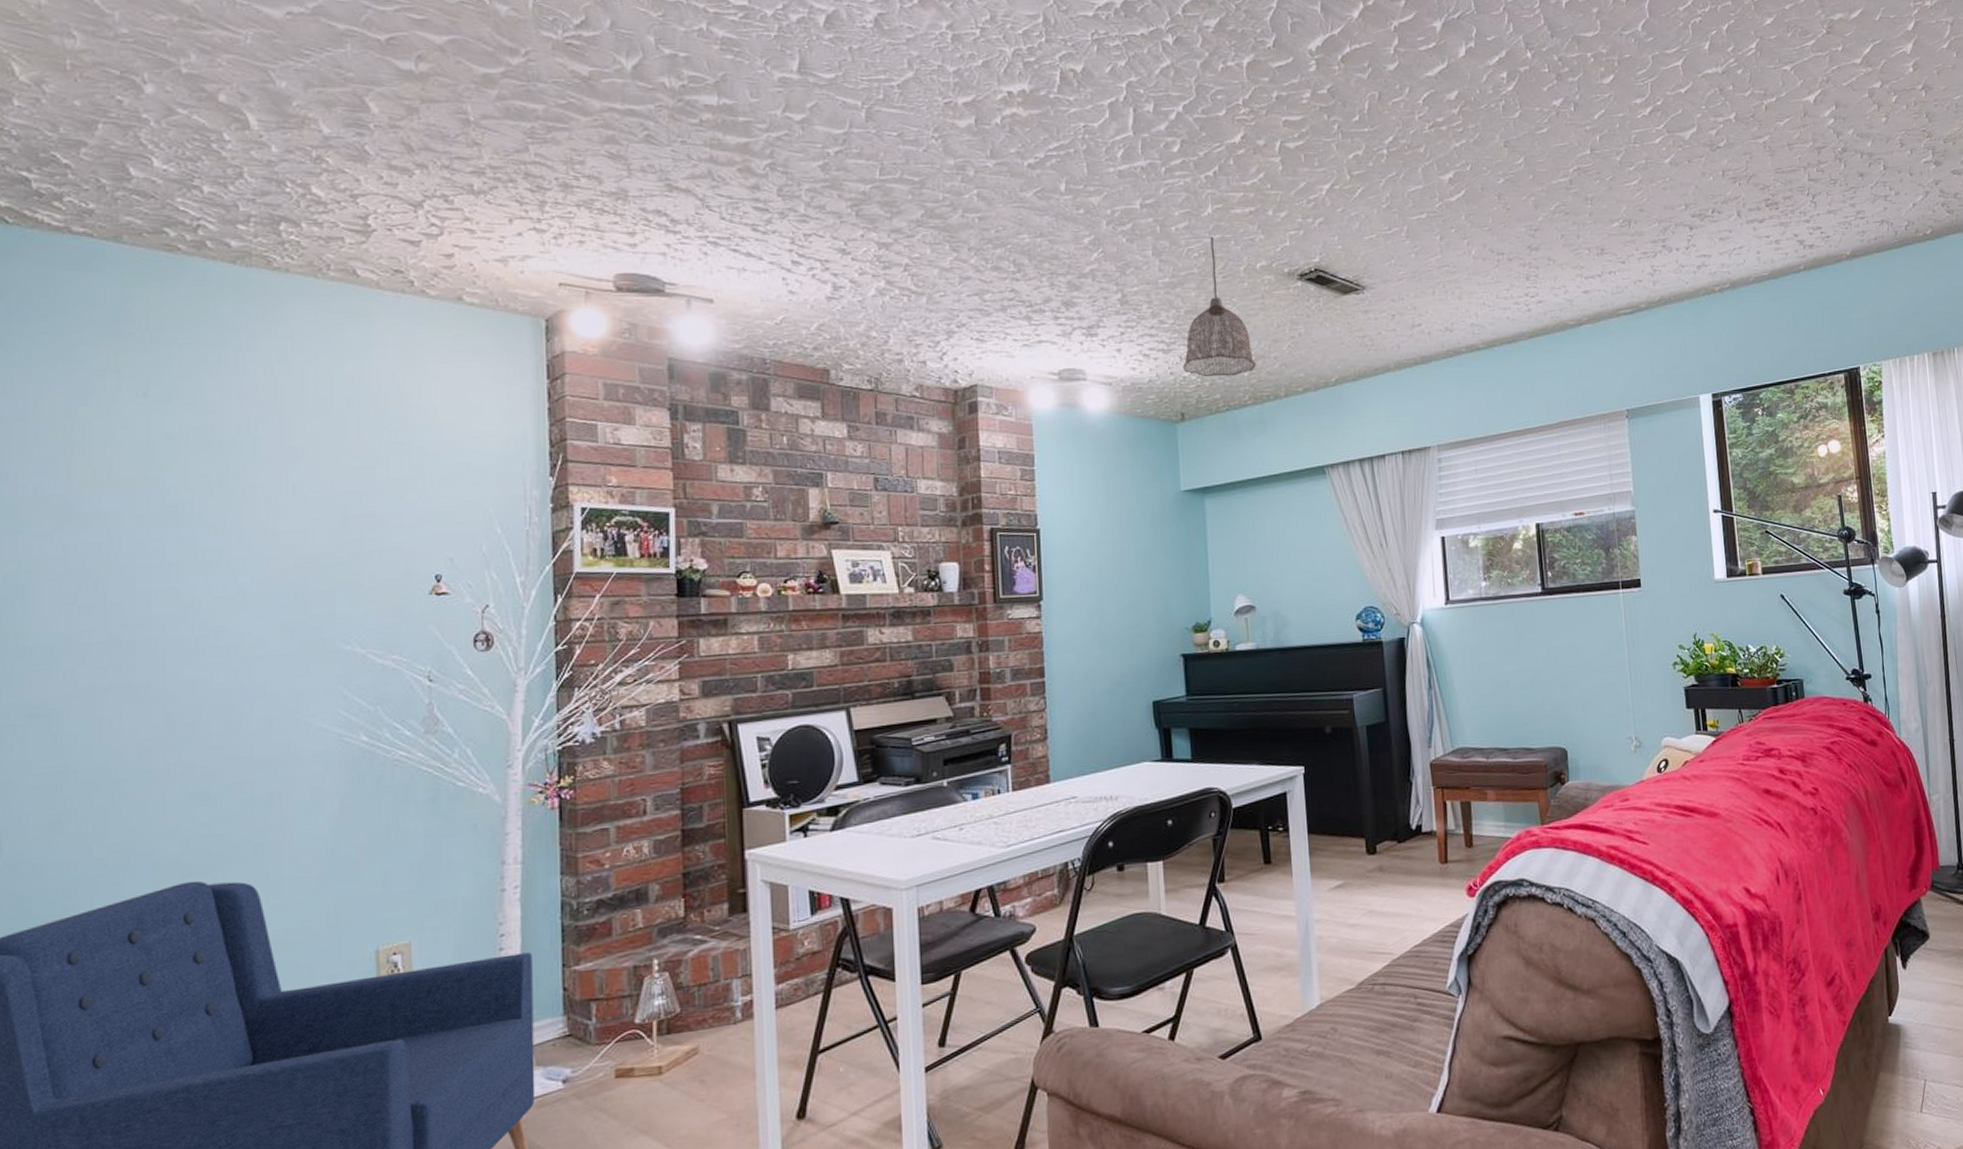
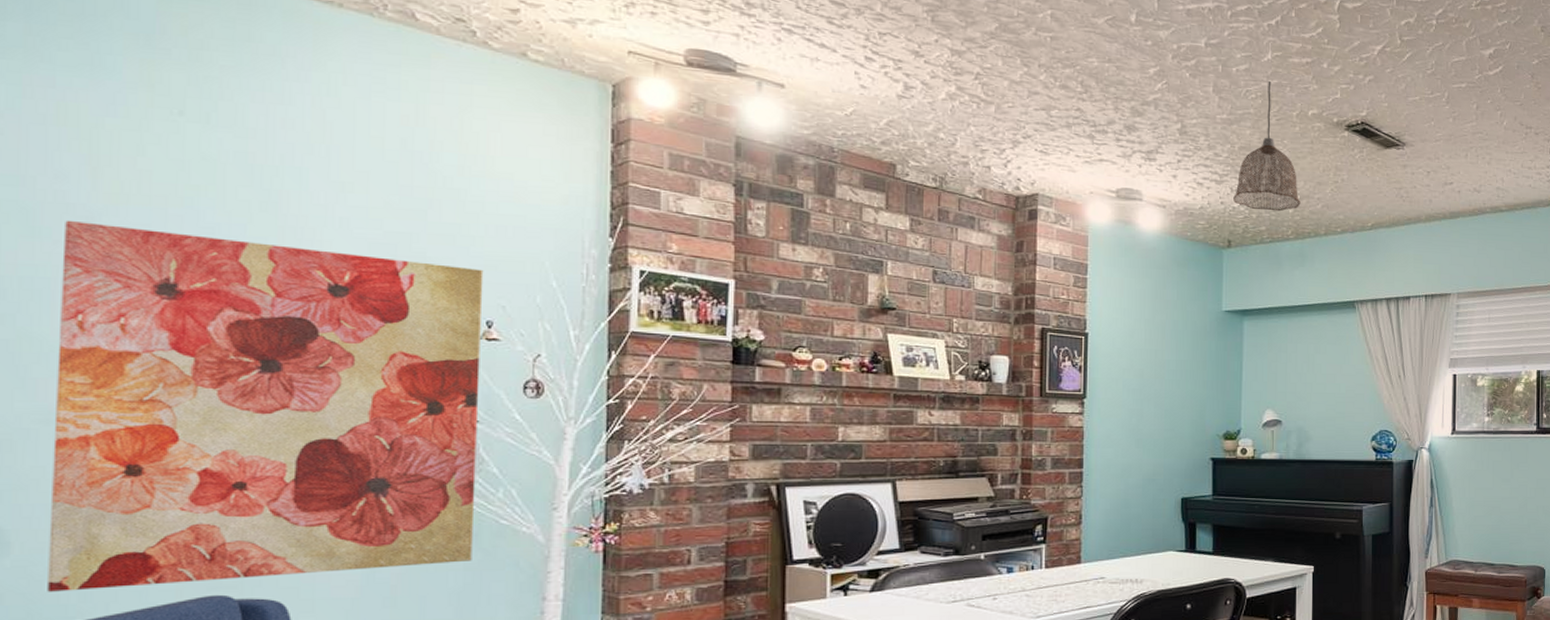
wall art: none [36,512,432,890] -> present [47,220,484,592]

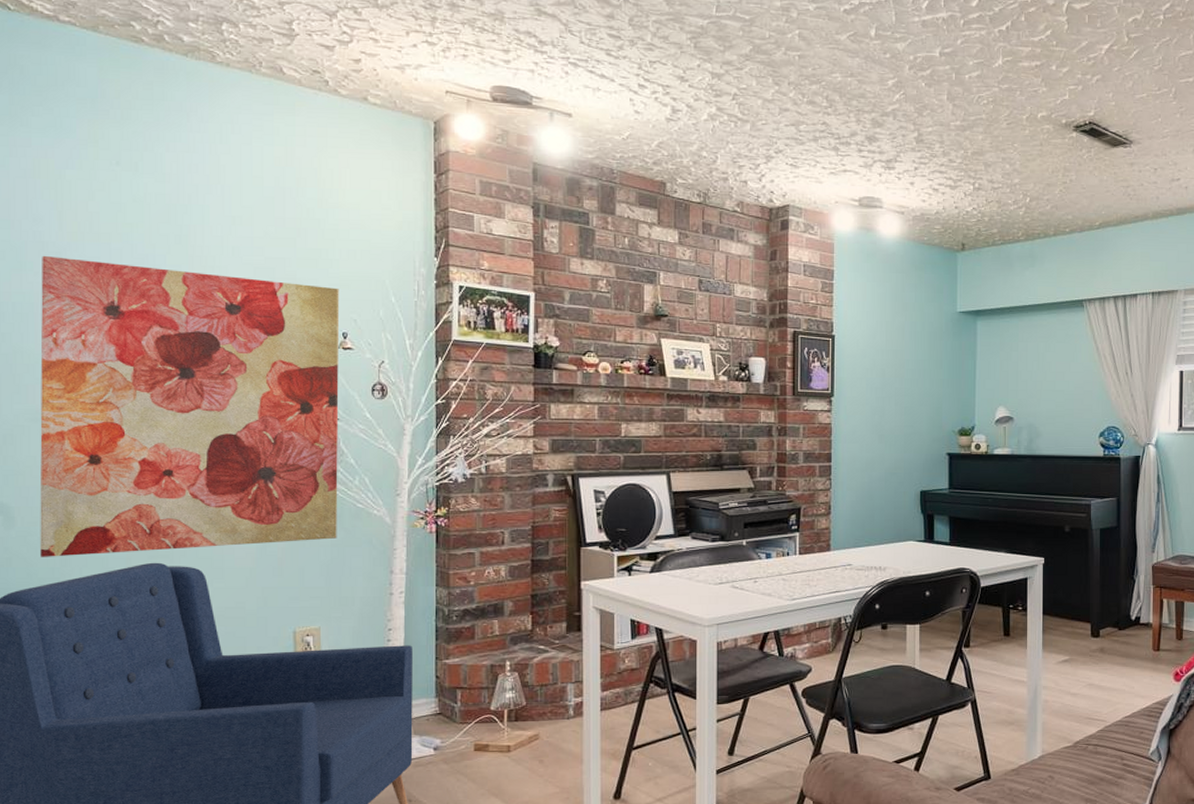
pendant lamp: present [1233,81,1301,212] -> none [967,87,1031,214]

